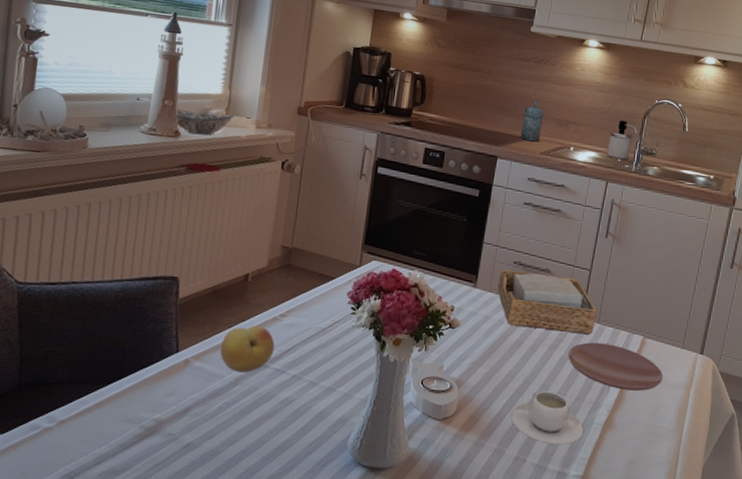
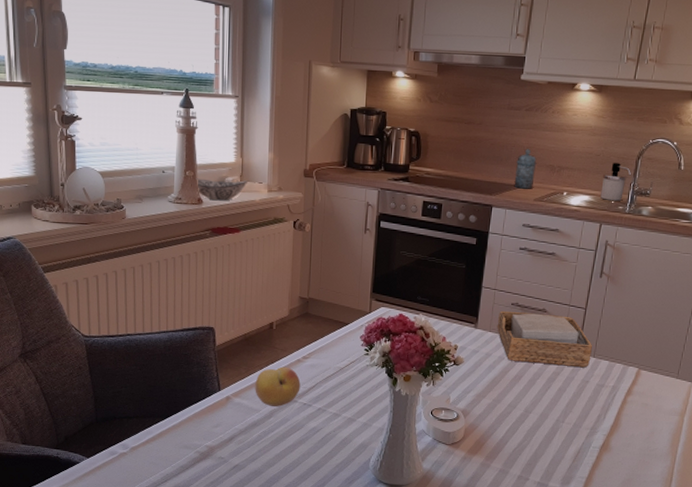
teacup: present [510,391,584,445] -> none [513,419,582,465]
plate: present [568,342,663,391] -> none [565,375,658,418]

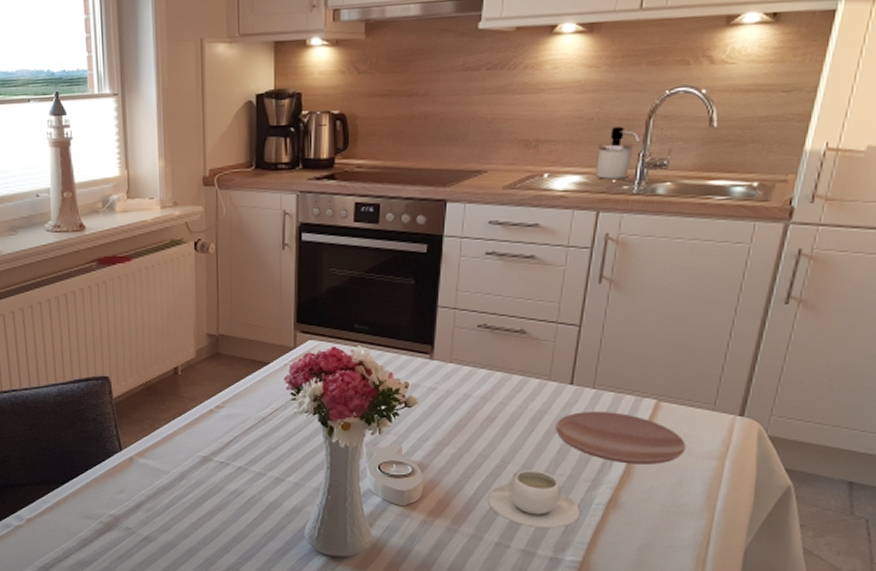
decorative bowl: present [196,178,248,201] -> none [75,197,137,225]
fruit: present [255,366,301,407] -> none [161,419,215,468]
napkin holder: present [497,310,592,368] -> none [459,335,591,403]
teacup: none [513,419,582,465] -> present [487,470,581,528]
canister: present [514,148,537,189] -> none [475,119,505,175]
plate: none [565,375,658,418] -> present [555,412,686,464]

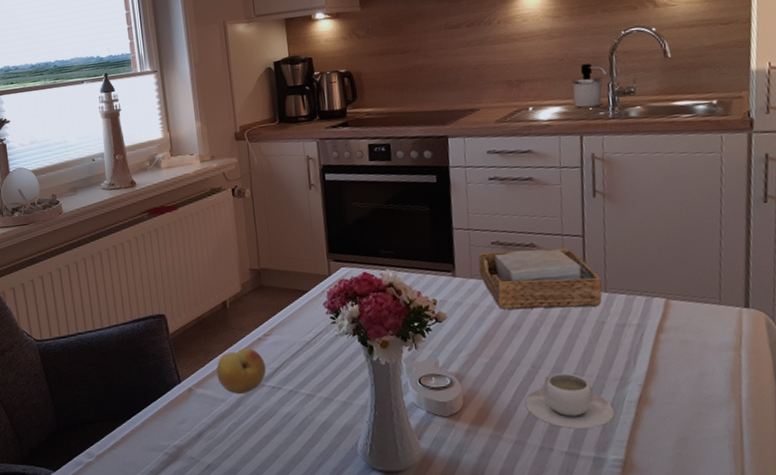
fruit: none [161,419,215,468] -> present [216,347,266,395]
napkin holder: none [459,335,591,403] -> present [478,248,603,309]
plate: present [555,412,686,464] -> none [577,312,702,361]

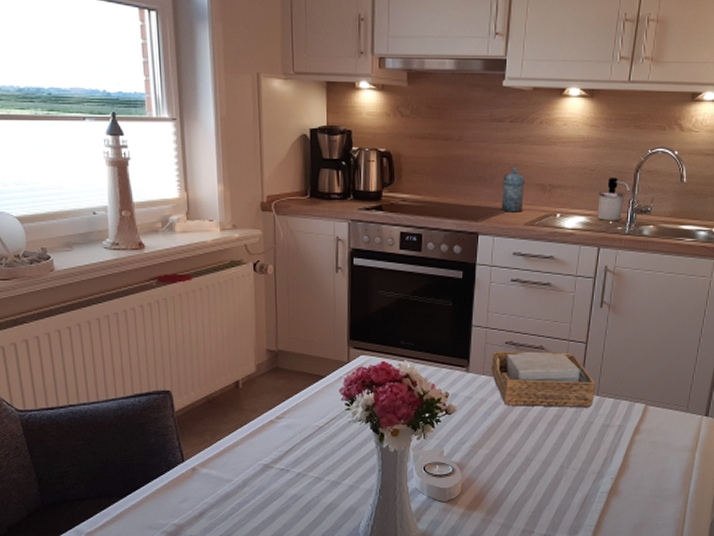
fruit: present [216,347,266,395] -> none [223,429,276,476]
canister: none [466,66,491,113] -> present [501,165,525,212]
teacup: present [524,373,615,429] -> none [515,466,589,515]

